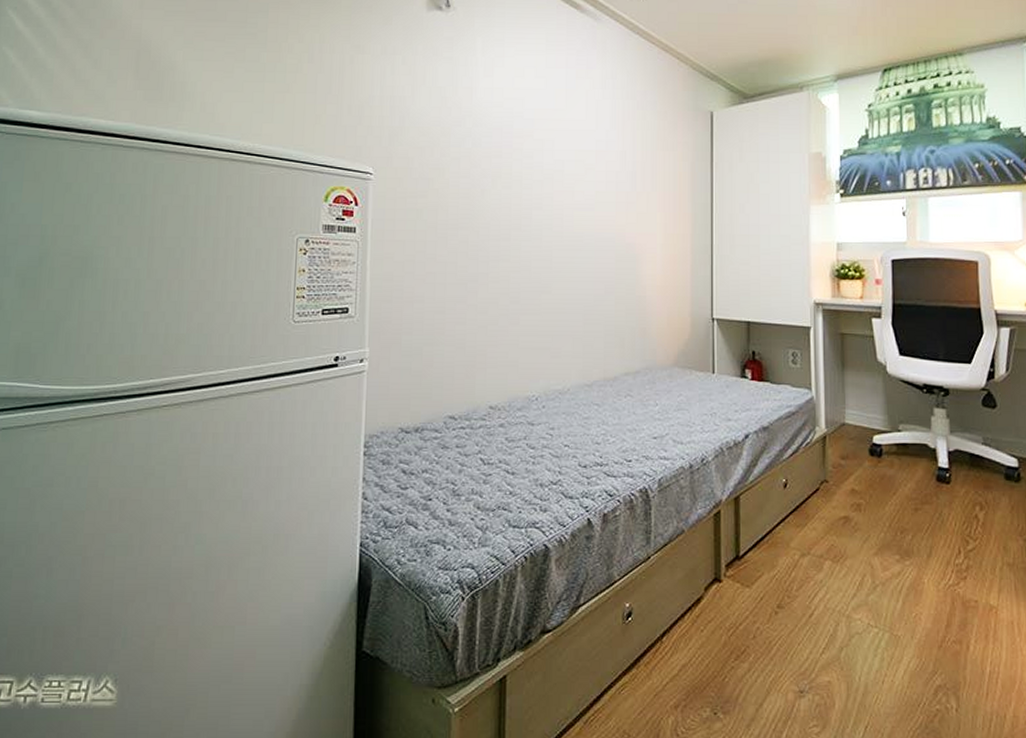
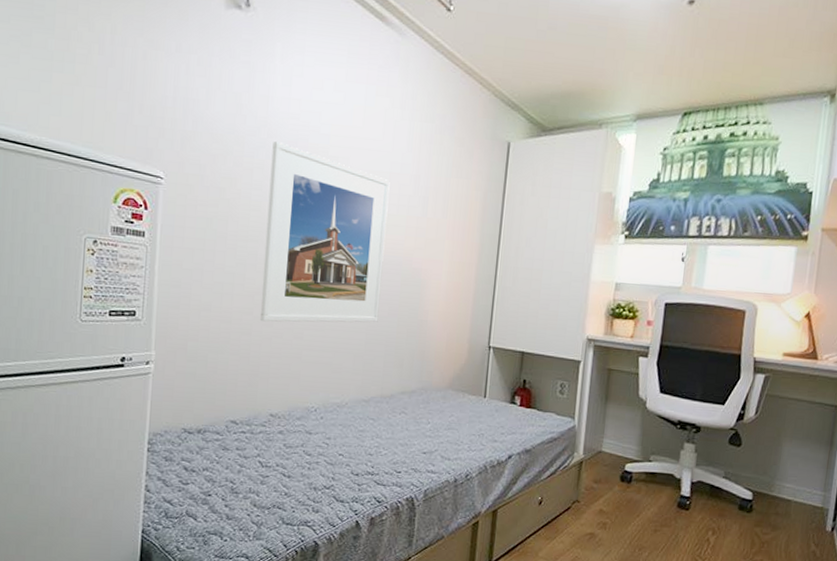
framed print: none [474,129,597,310] -> present [260,141,390,323]

